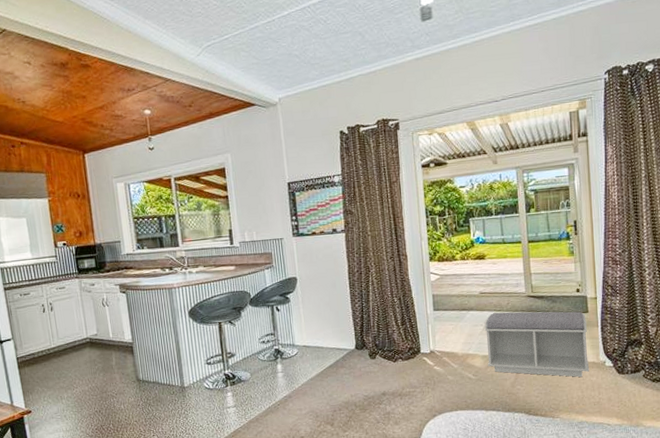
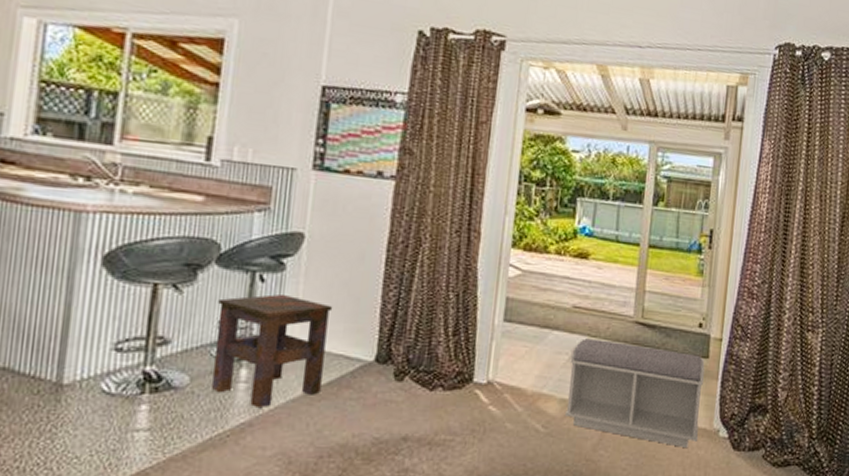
side table: none [256,316,326,387] -> present [212,293,333,409]

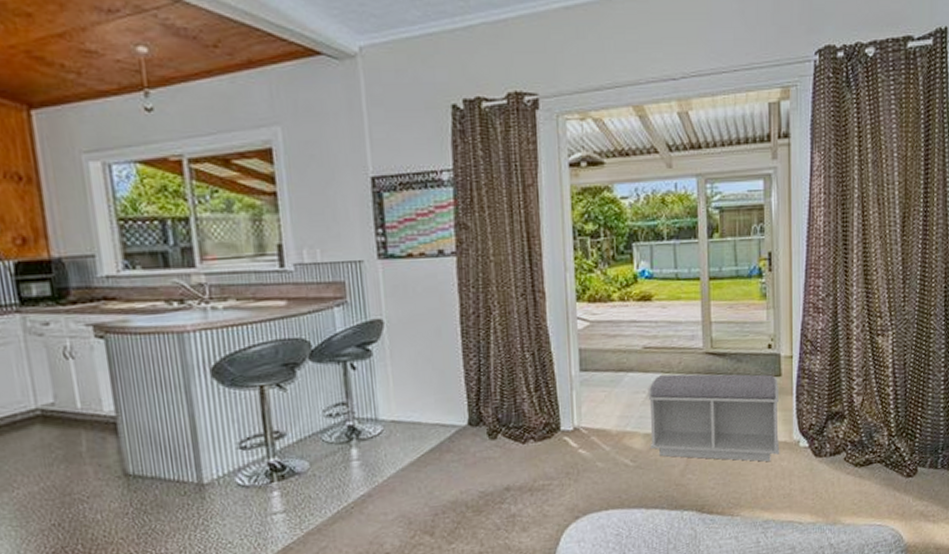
side table: present [212,293,333,409] -> none [319,377,425,481]

